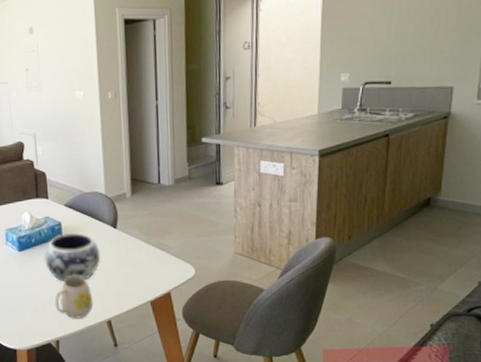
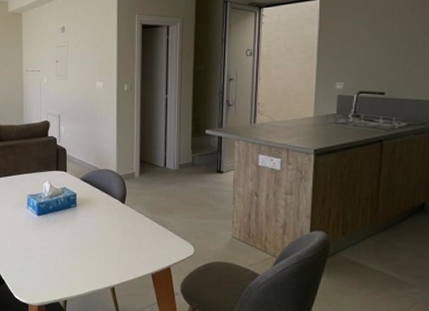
decorative bowl: present [45,232,101,282] -> none [60,203,109,247]
mug: present [55,276,93,319] -> none [65,243,100,283]

